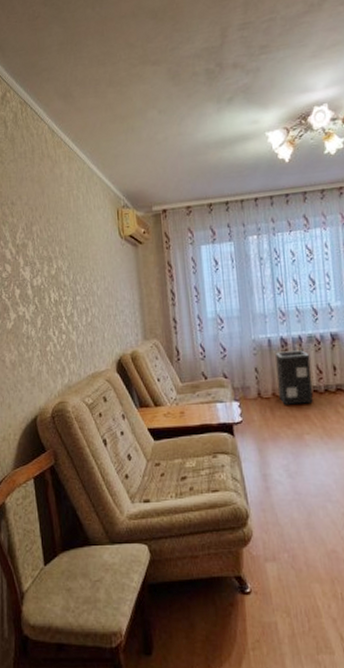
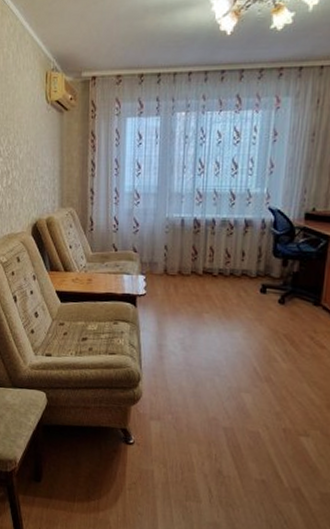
speaker: present [275,350,314,405] -> none [185,232,221,285]

